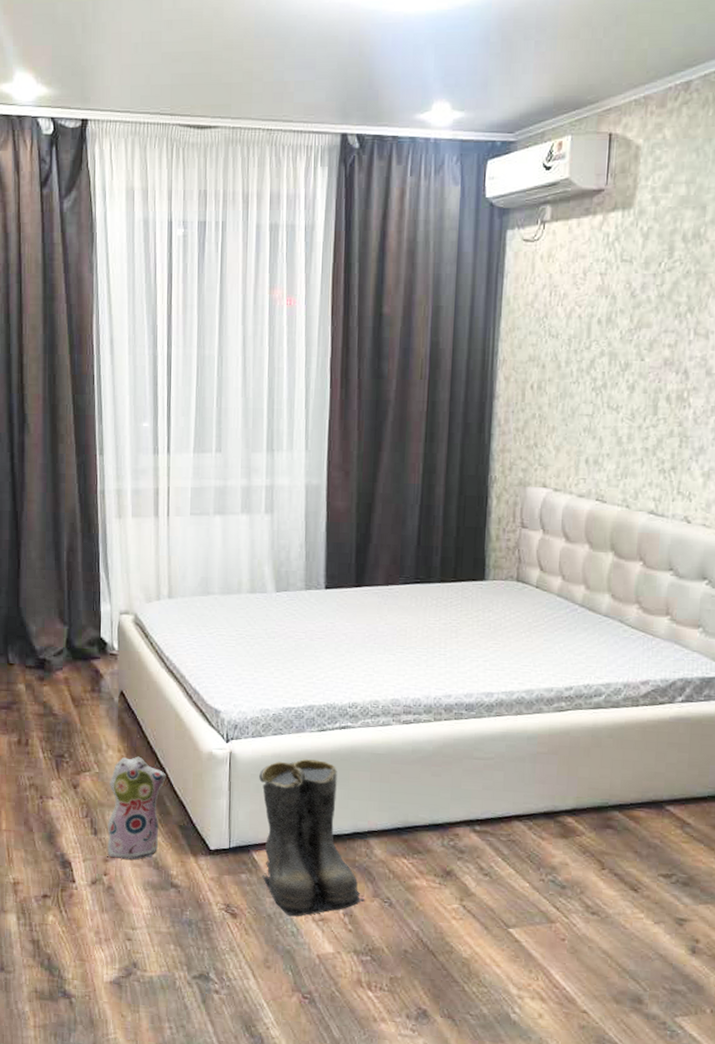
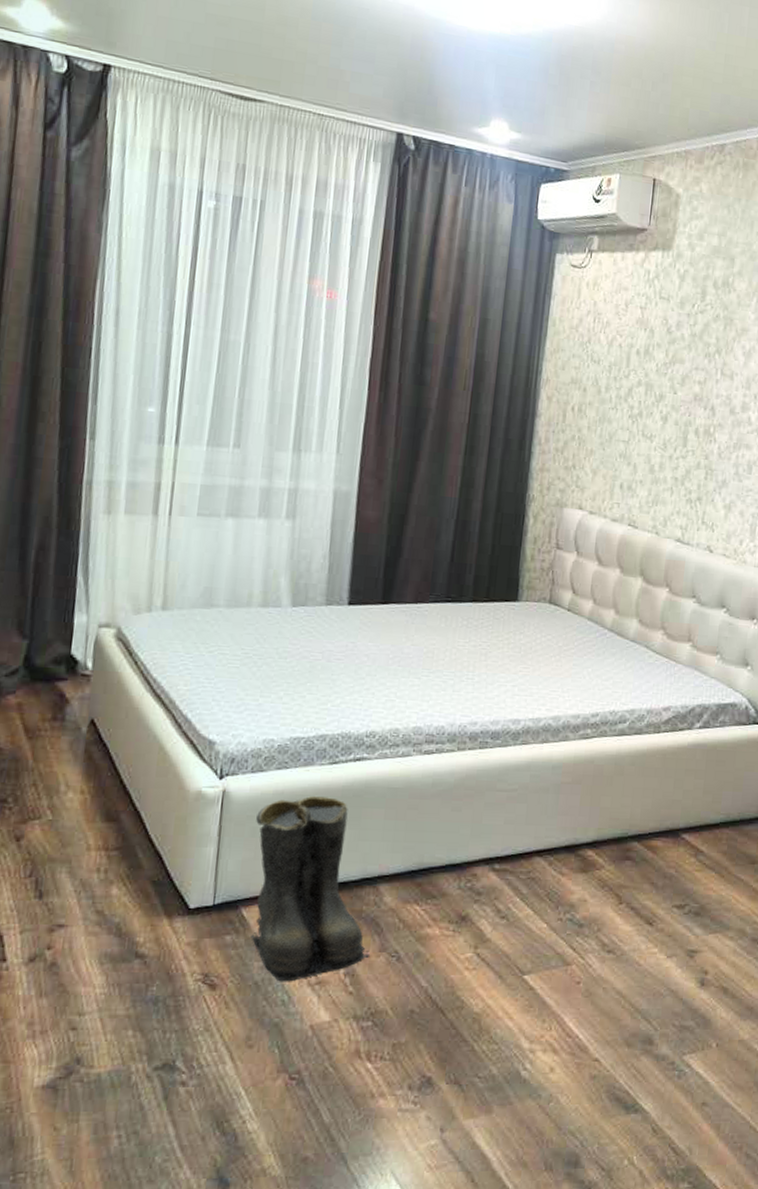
plush toy: present [107,756,166,860] -> none [54,798,141,927]

